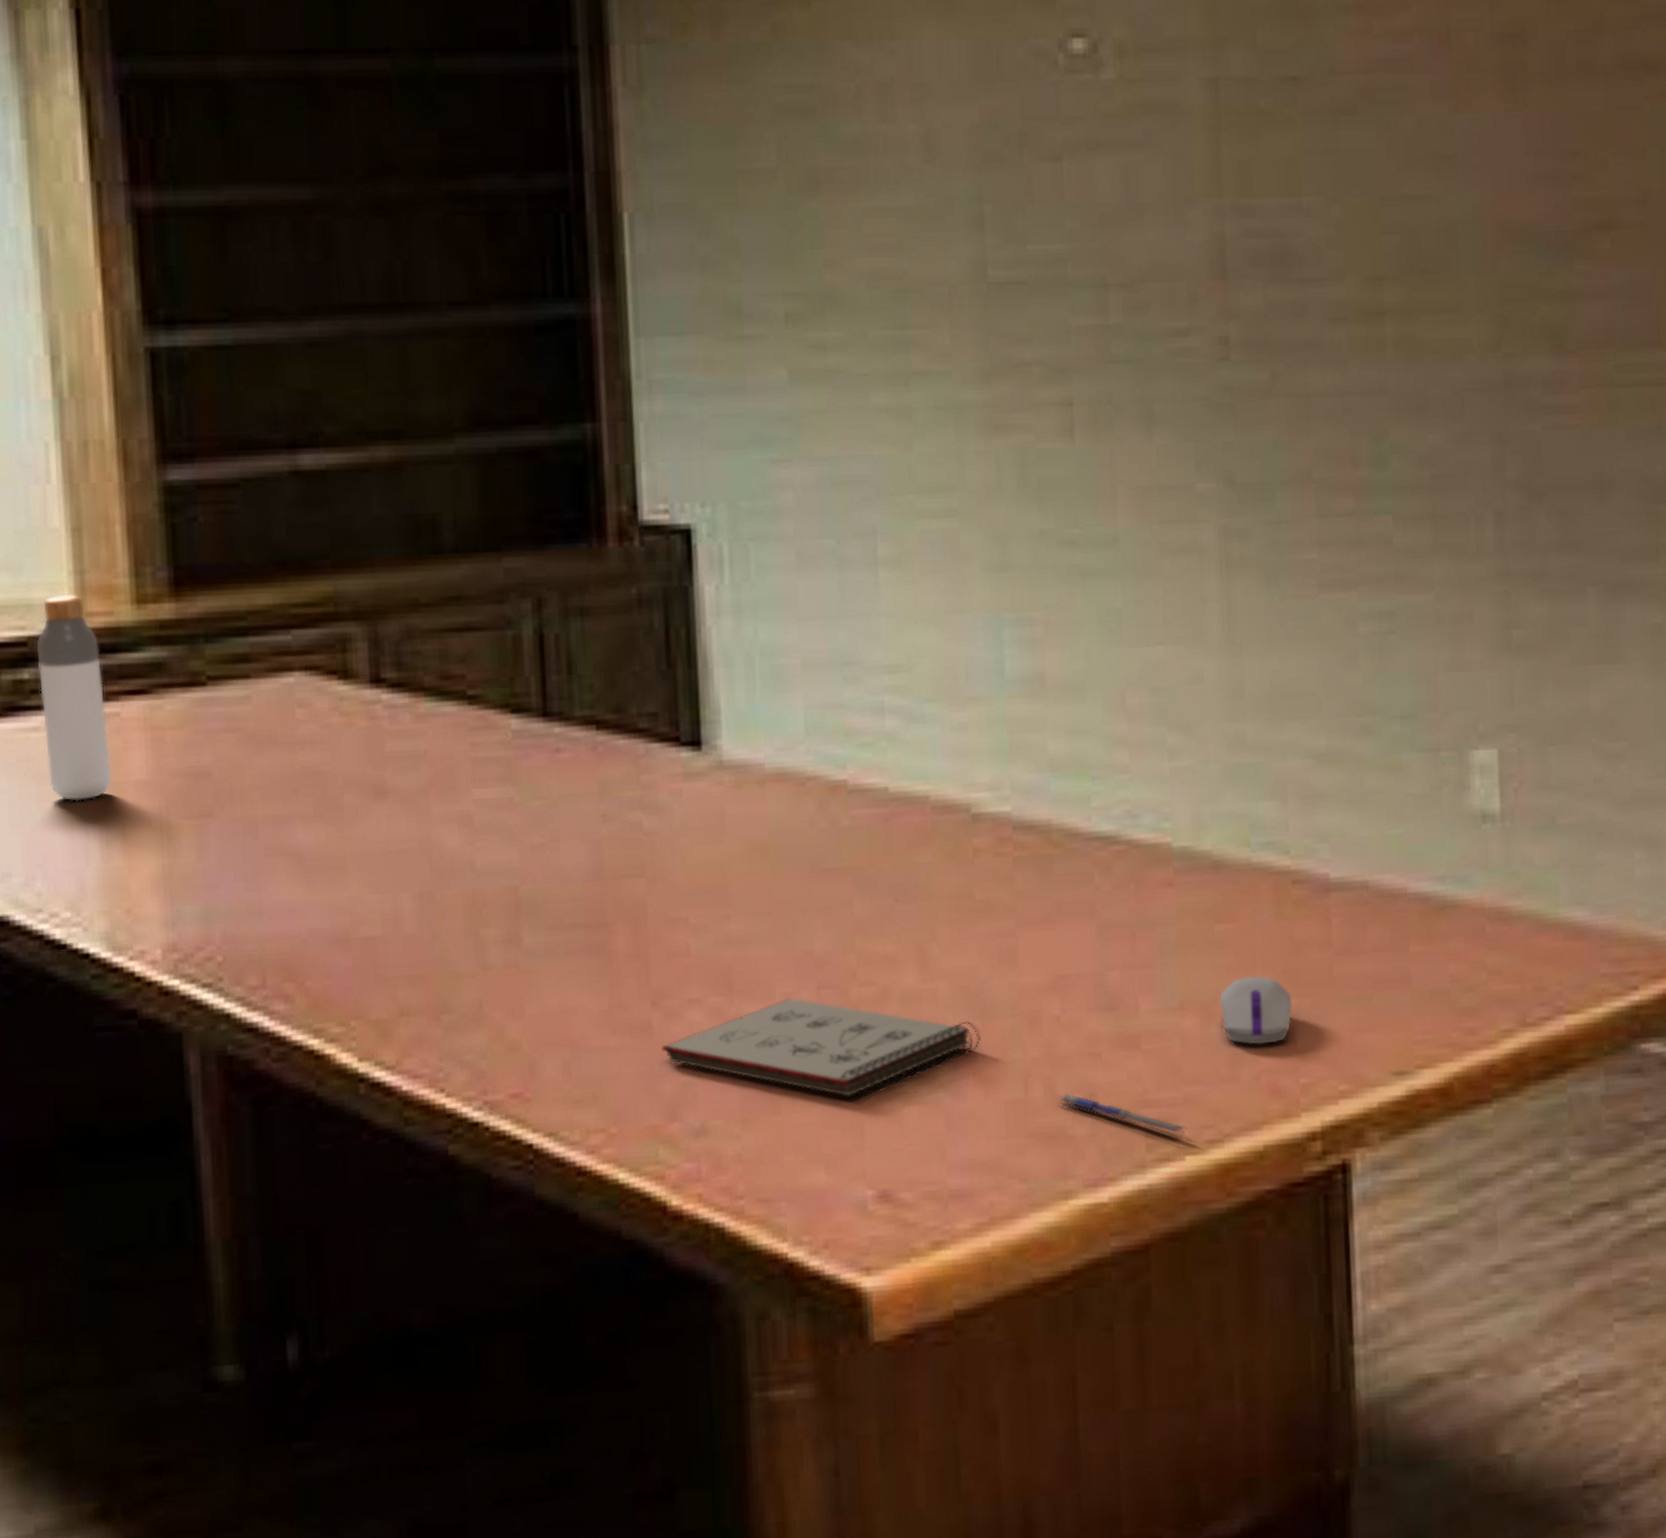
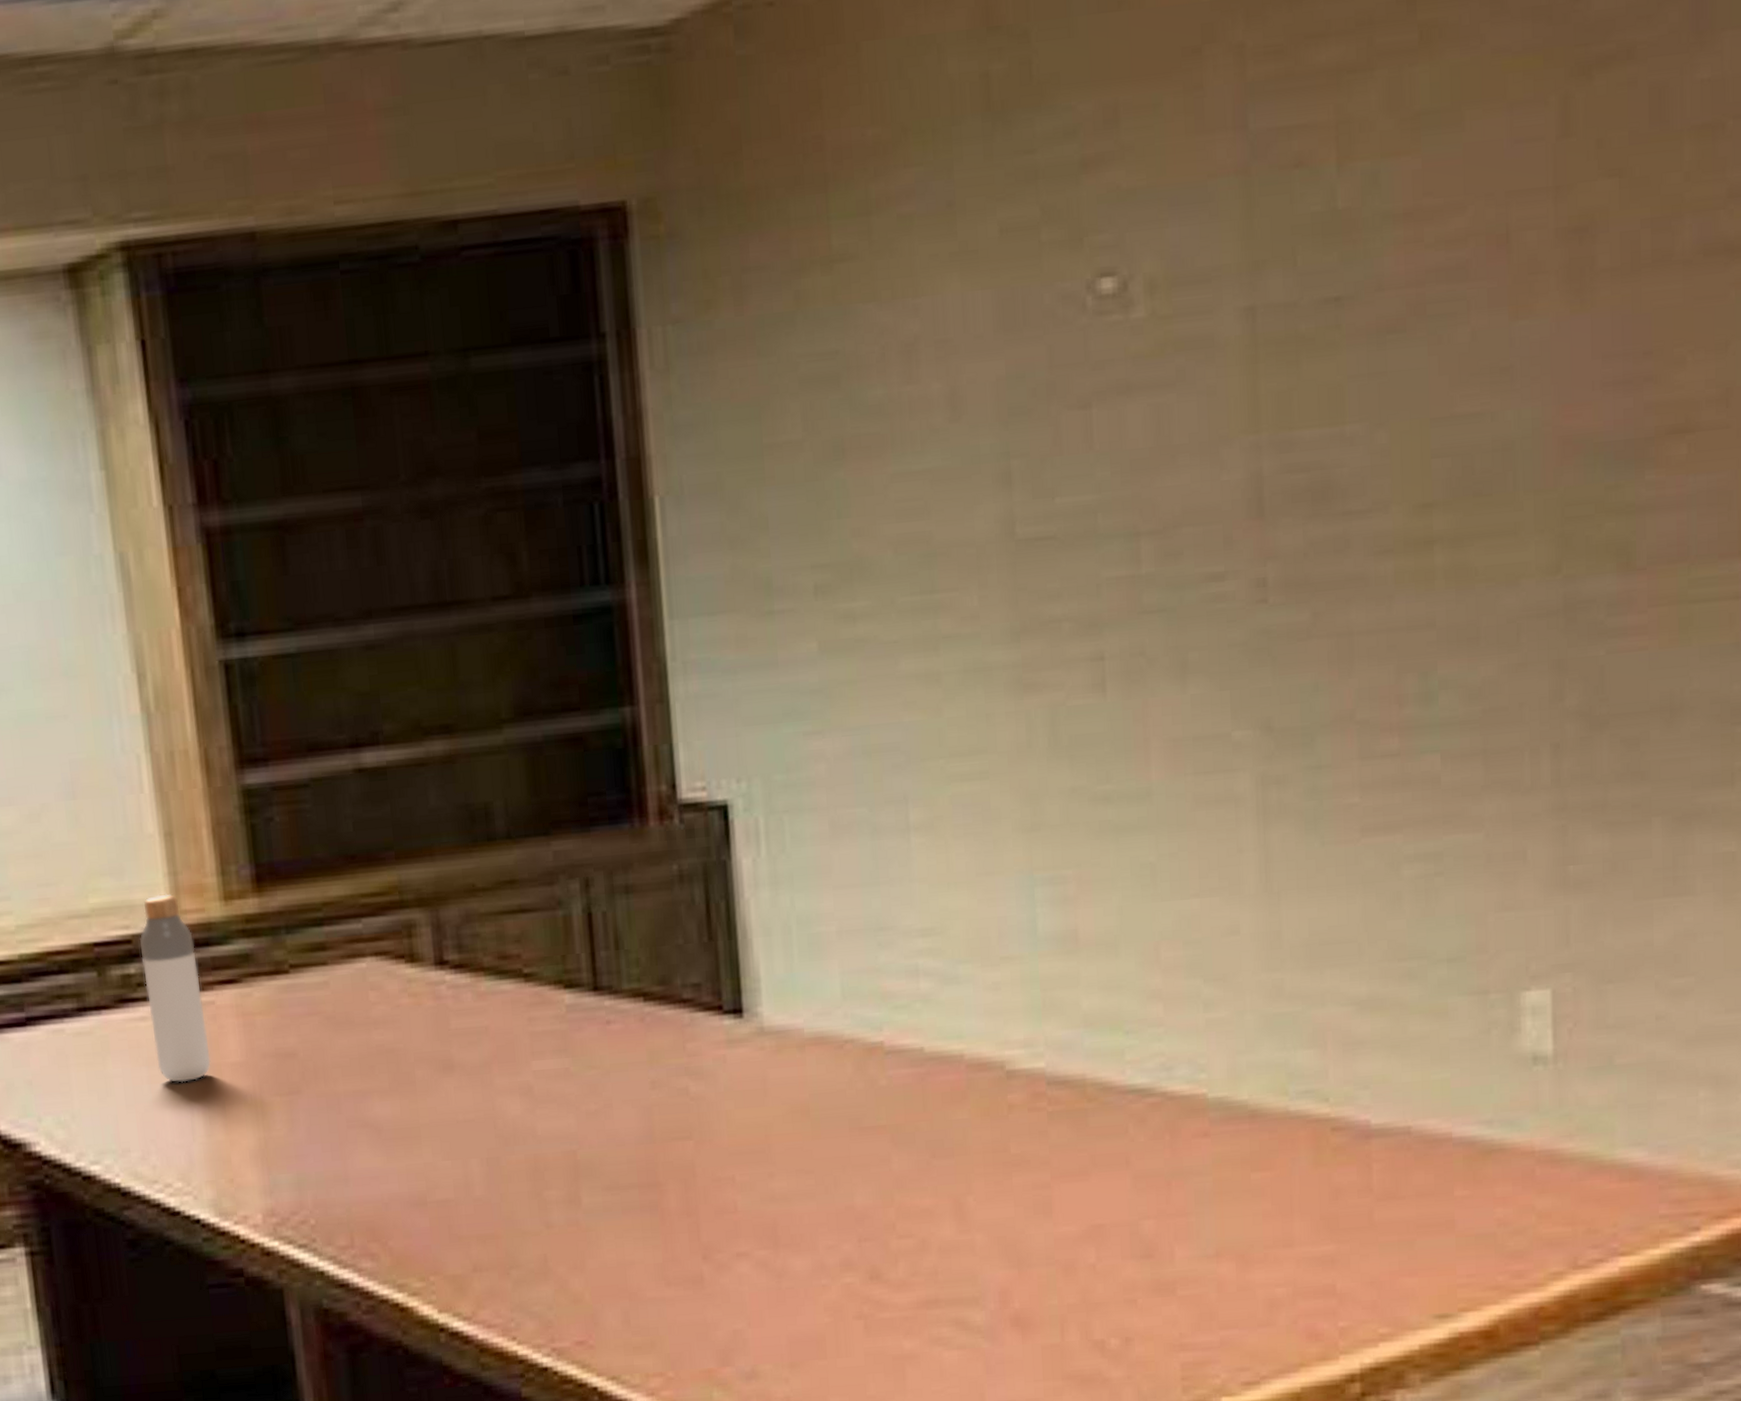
notepad: present [661,998,981,1102] -> none [713,1250,1018,1347]
pen: present [1060,1094,1186,1134] -> none [1096,1338,1223,1377]
computer mouse: present [1220,976,1292,1045] -> none [1257,1223,1331,1290]

